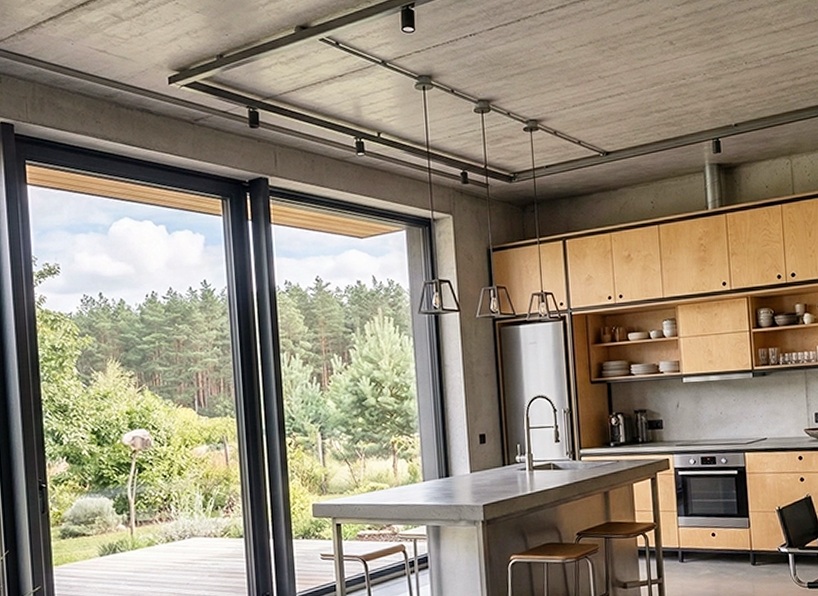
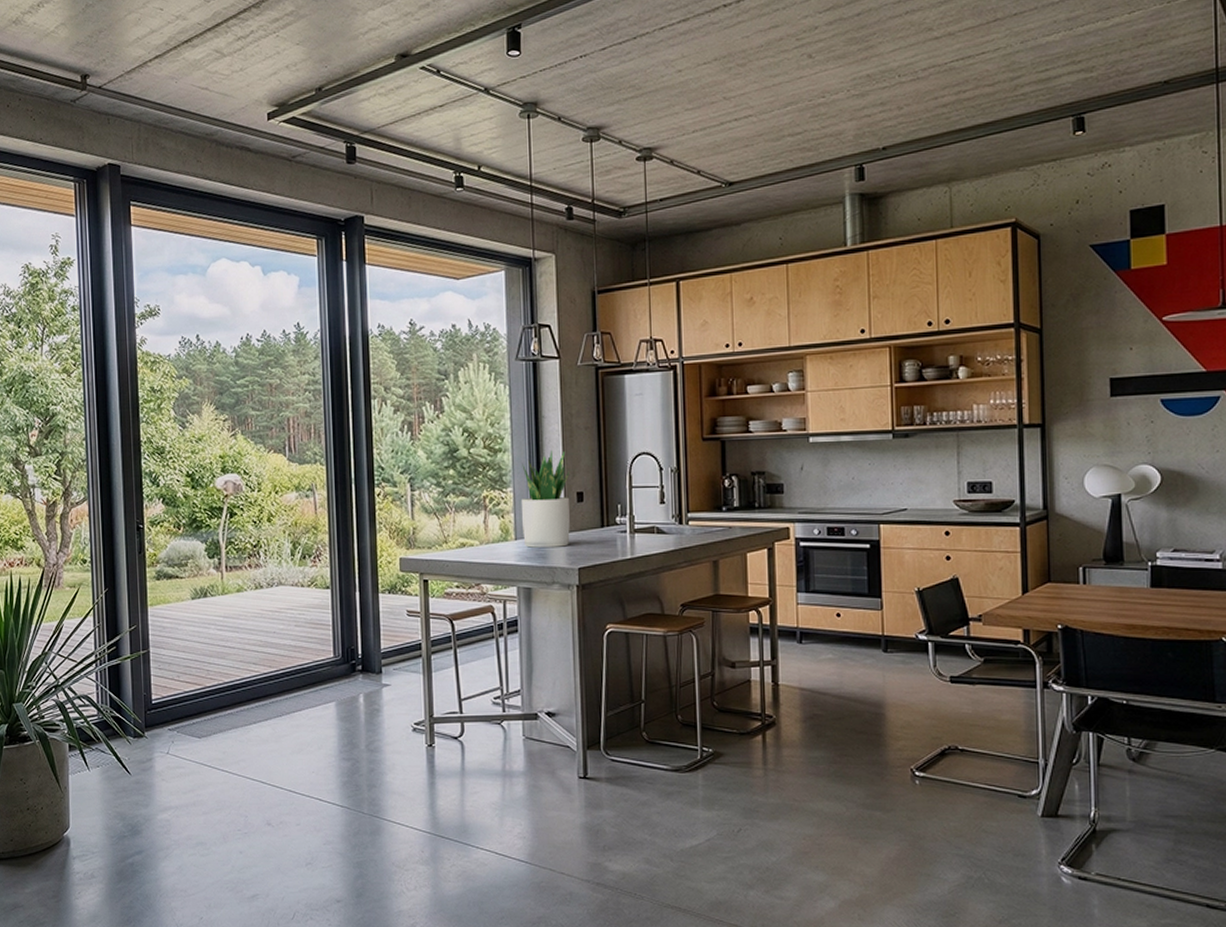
planter: none [427,397,475,488] -> present [521,451,571,548]

